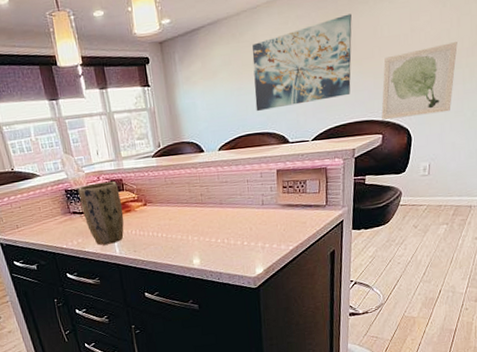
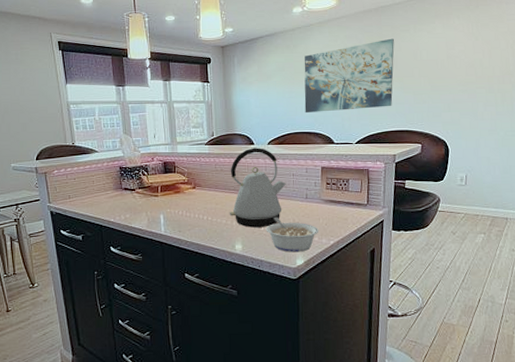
plant pot: present [78,181,124,245] -> none [132,163,173,222]
kettle: none [181,155,241,241] -> present [229,148,286,228]
legume: none [222,226,278,262] -> present [266,216,319,252]
wall art: present [381,42,458,120] -> none [420,70,490,131]

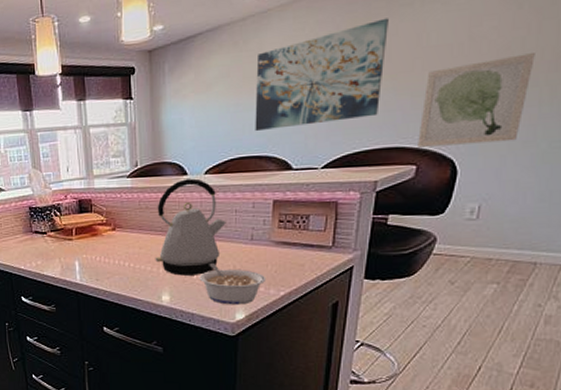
wall art: none [420,70,490,131] -> present [418,53,535,148]

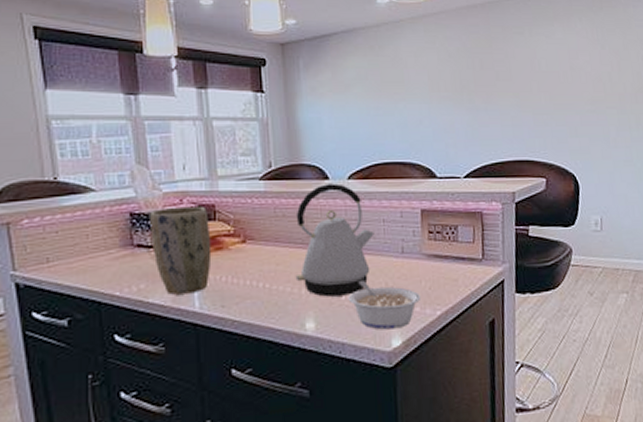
plant pot: none [43,201,89,270] -> present [150,206,212,295]
wall art: present [255,18,388,132] -> none [393,42,508,137]
wall art: present [418,53,535,148] -> none [543,86,620,161]

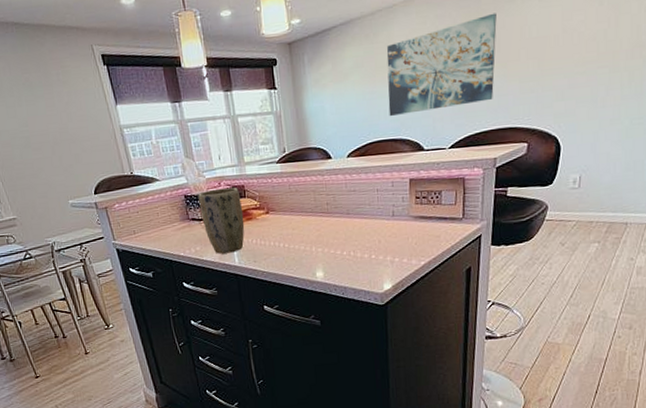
kettle: present [295,183,374,297] -> none [306,161,370,253]
legume: present [348,279,421,330] -> none [348,238,408,277]
wall art: none [393,42,508,137] -> present [386,13,497,117]

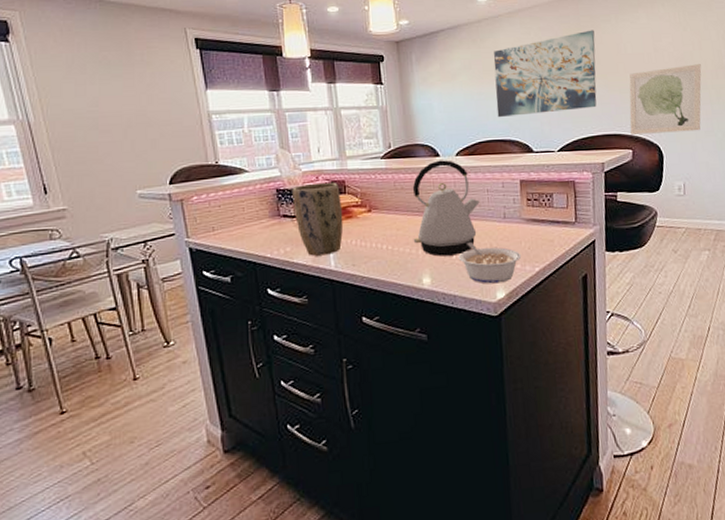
kettle: none [306,161,370,253] -> present [412,160,480,257]
legume: none [348,238,408,277] -> present [458,241,522,284]
wall art: none [527,43,615,127] -> present [629,64,702,135]

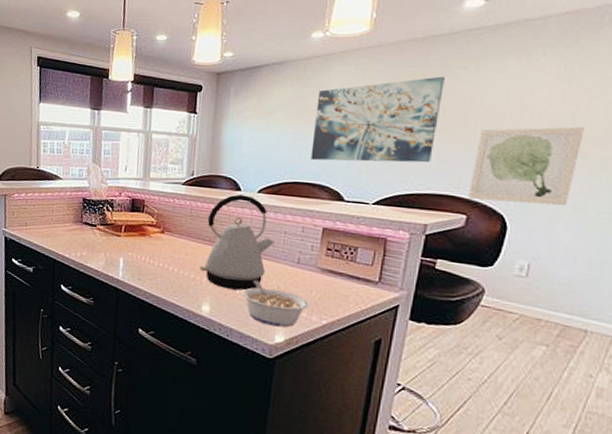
plant pot: present [292,182,344,256] -> none [95,198,139,266]

